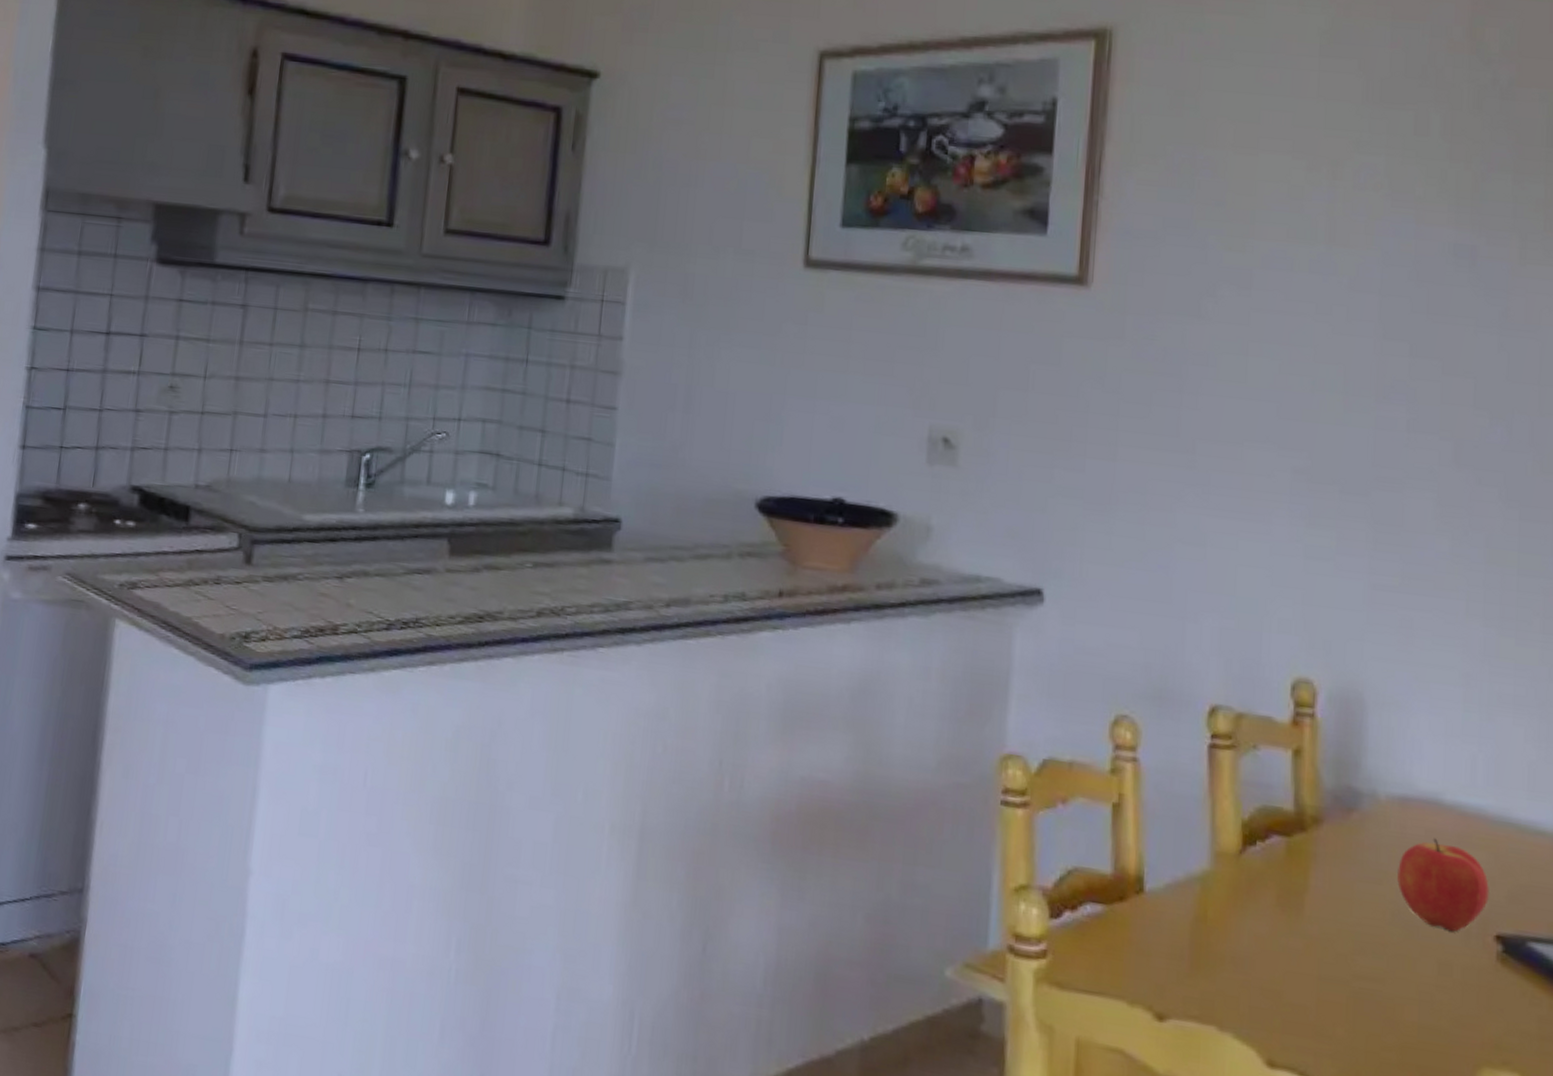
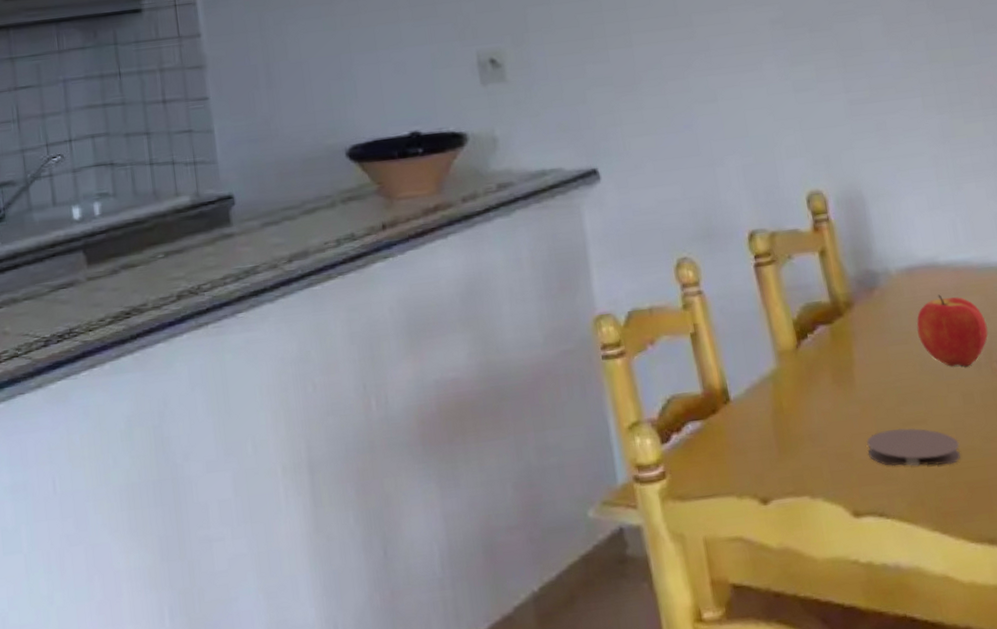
coaster: none [1301,977,1421,1041] -> present [867,427,961,467]

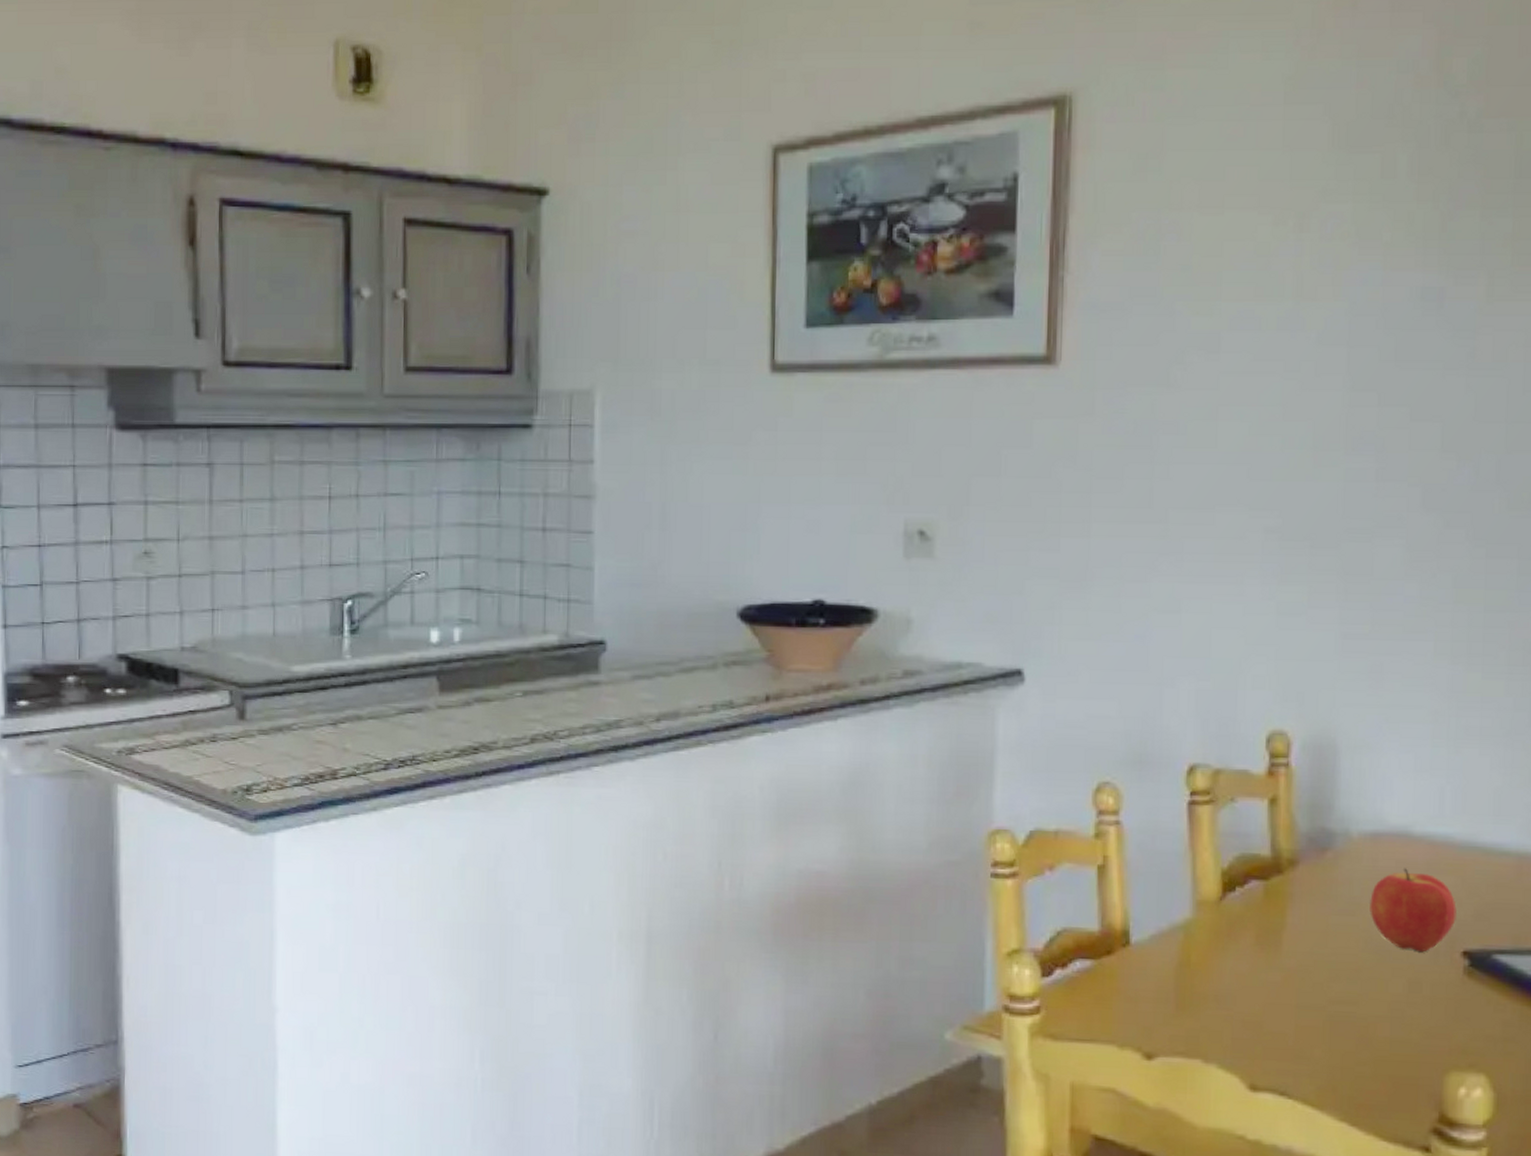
coaster: present [867,427,961,467] -> none [1280,1004,1393,1054]

